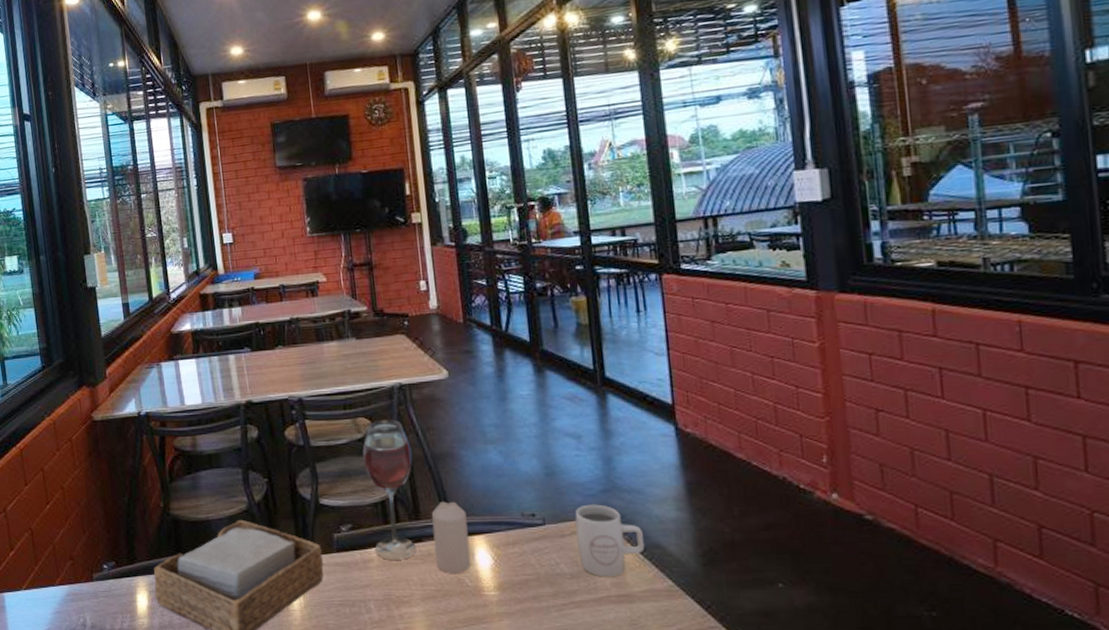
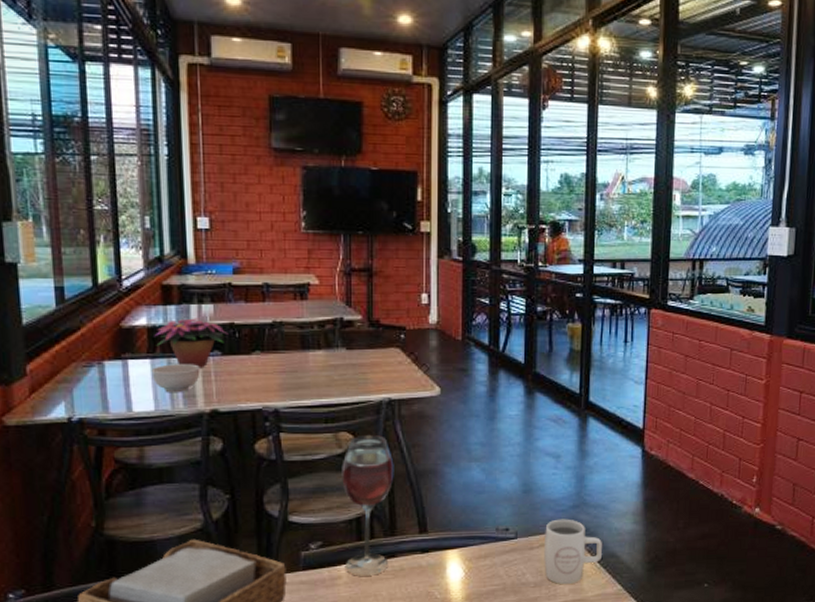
flower arrangement: none [197,320,255,364] -> present [154,318,229,368]
soup bowl: none [197,361,235,388] -> present [151,364,200,393]
candle: present [431,501,471,573] -> none [407,517,443,587]

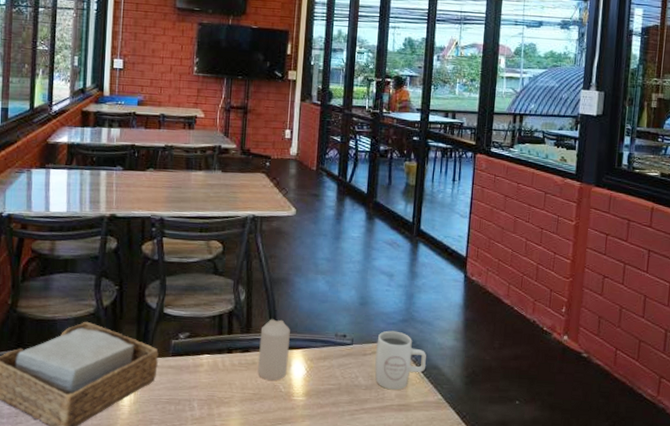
soup bowl: present [151,364,200,393] -> none [67,175,105,199]
flower arrangement: present [154,318,229,368] -> none [72,139,130,180]
wineglass: present [342,435,394,576] -> none [207,245,254,366]
candle: none [407,517,443,587] -> present [257,319,290,381]

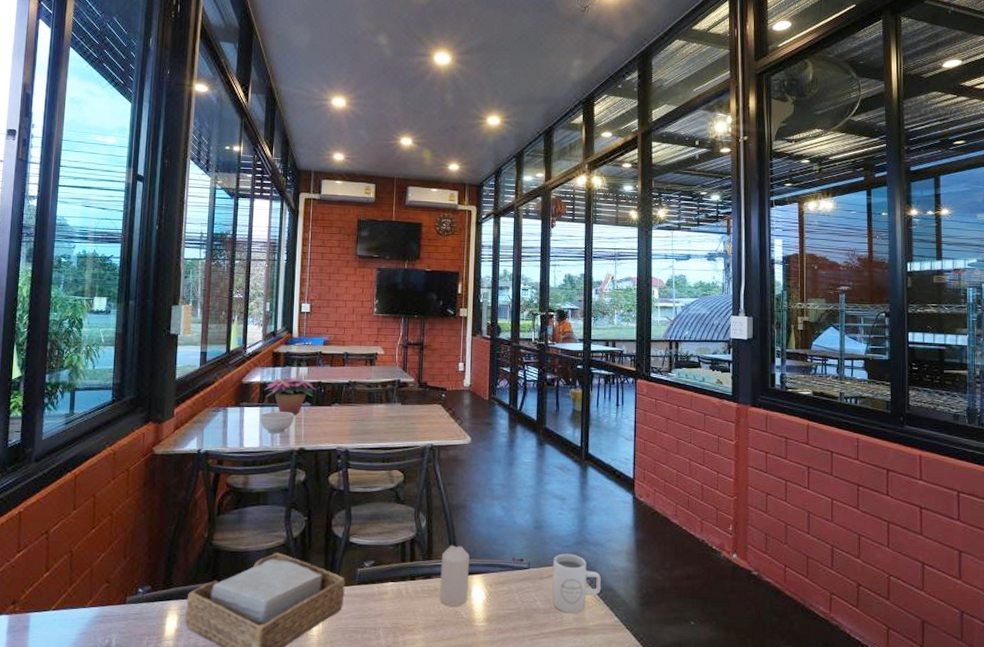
soup bowl: none [67,175,105,199] -> present [259,411,294,434]
flower arrangement: none [72,139,130,180] -> present [264,377,317,416]

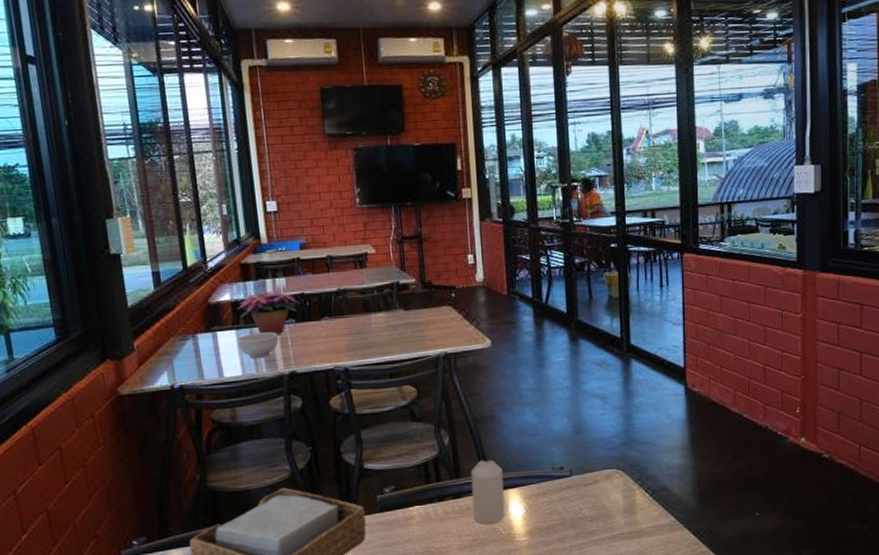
mug: present [552,553,601,614] -> none [597,456,653,518]

